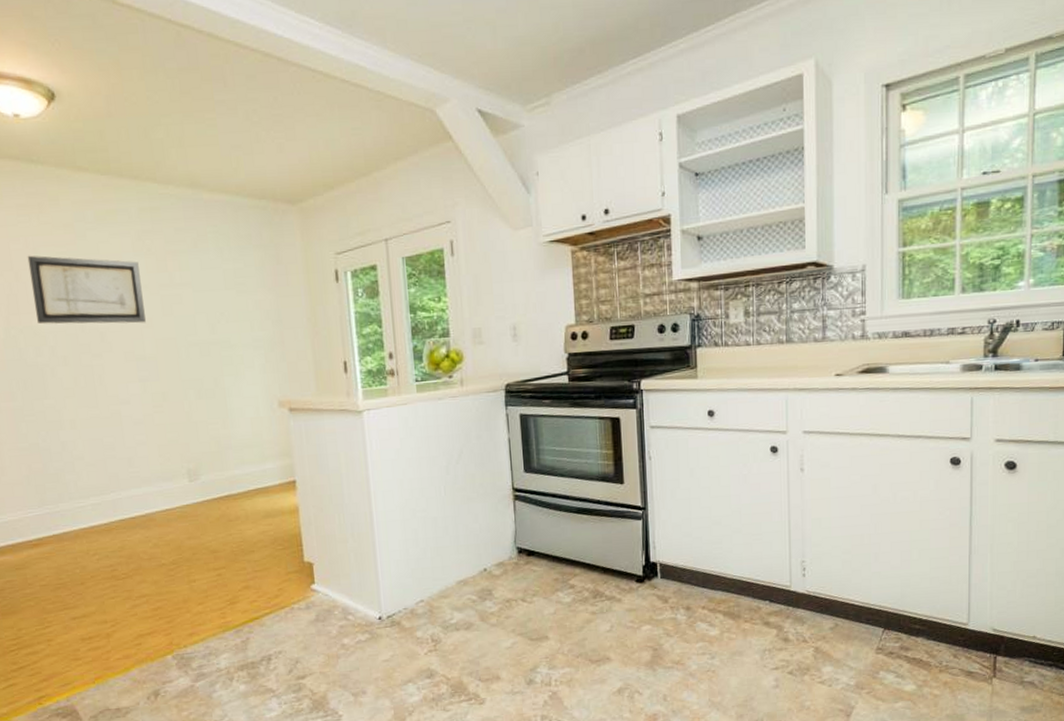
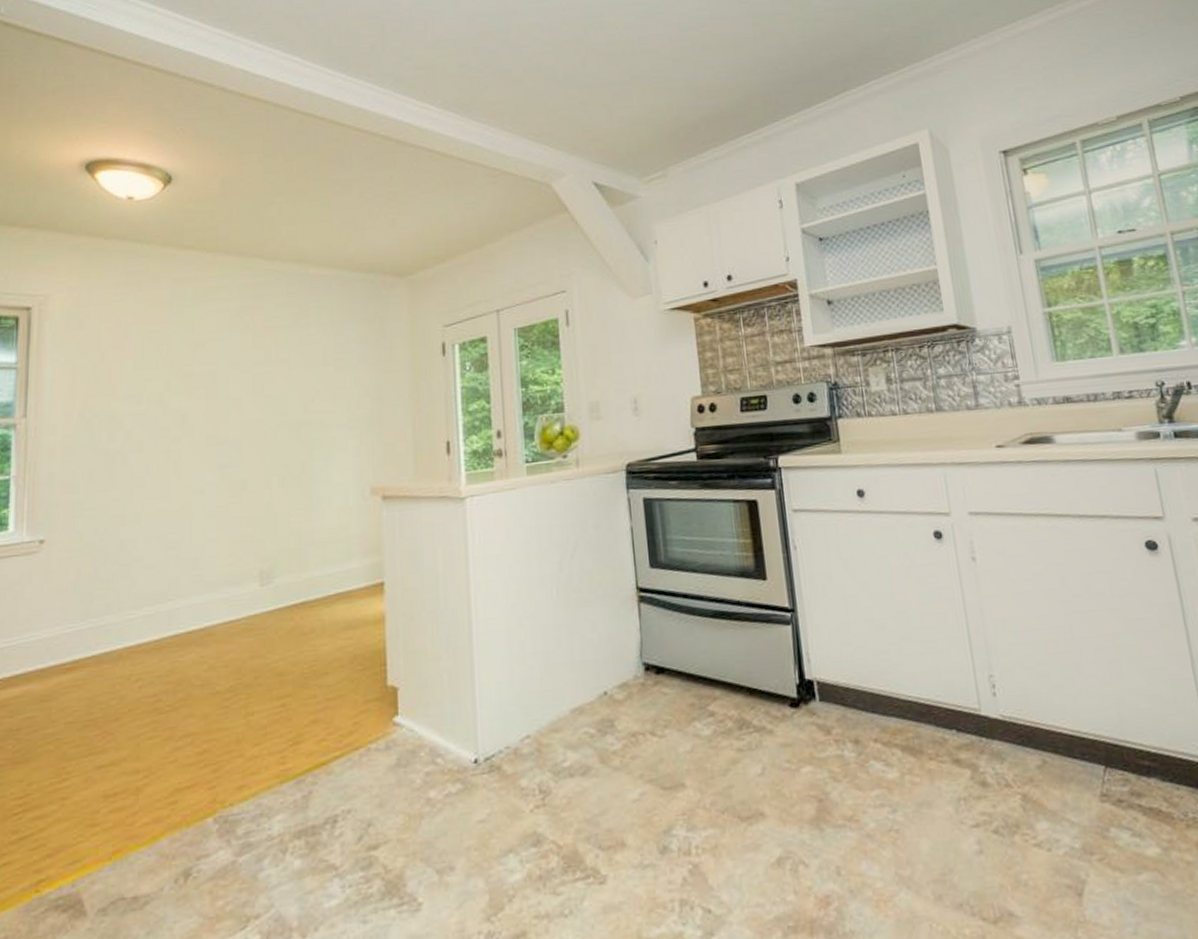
wall art: present [27,255,146,324] -> none [115,334,234,407]

